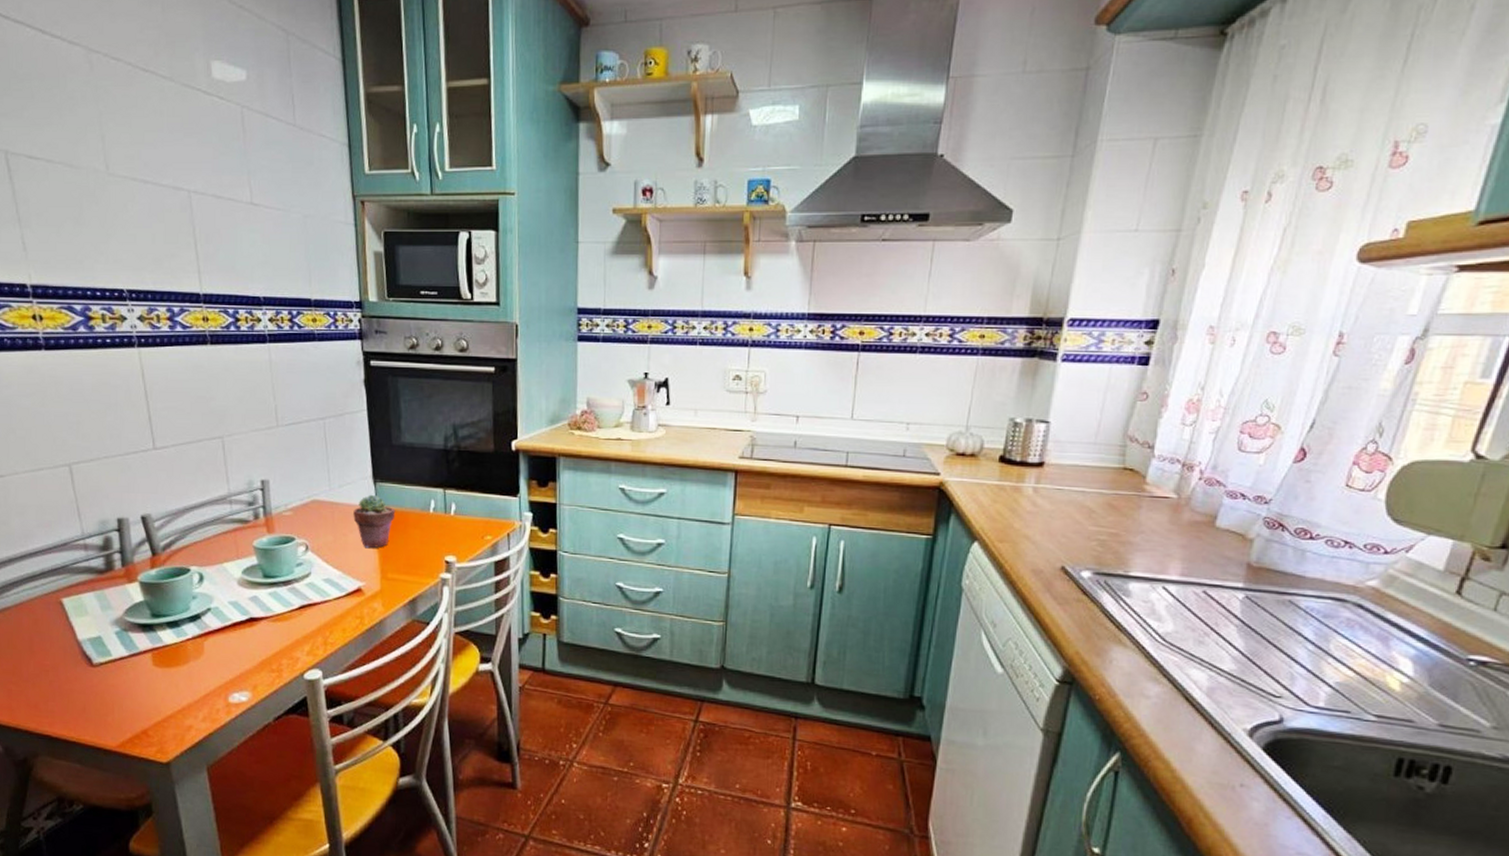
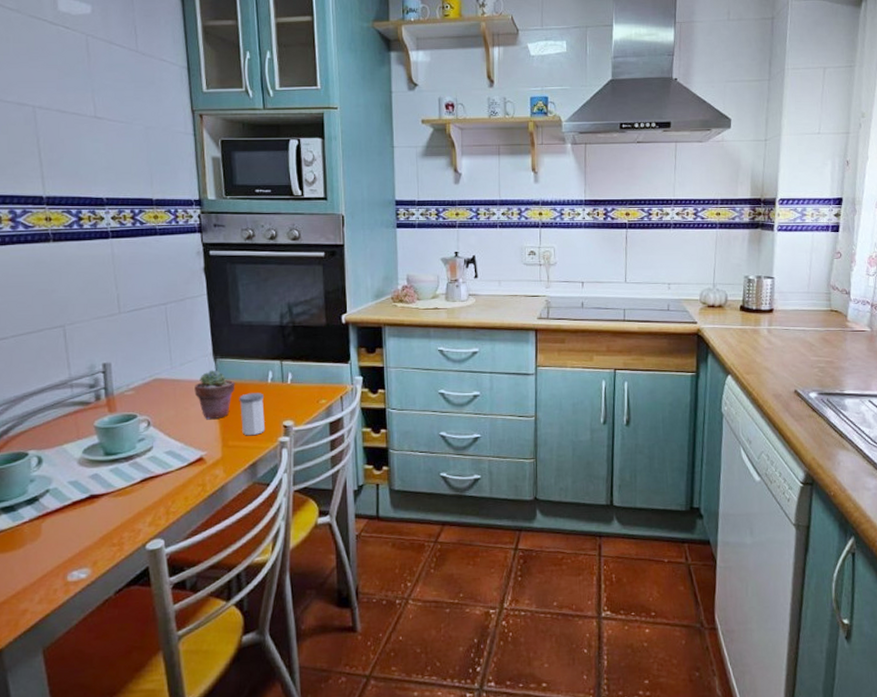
salt shaker: none [399,522,426,570] -> present [239,393,266,436]

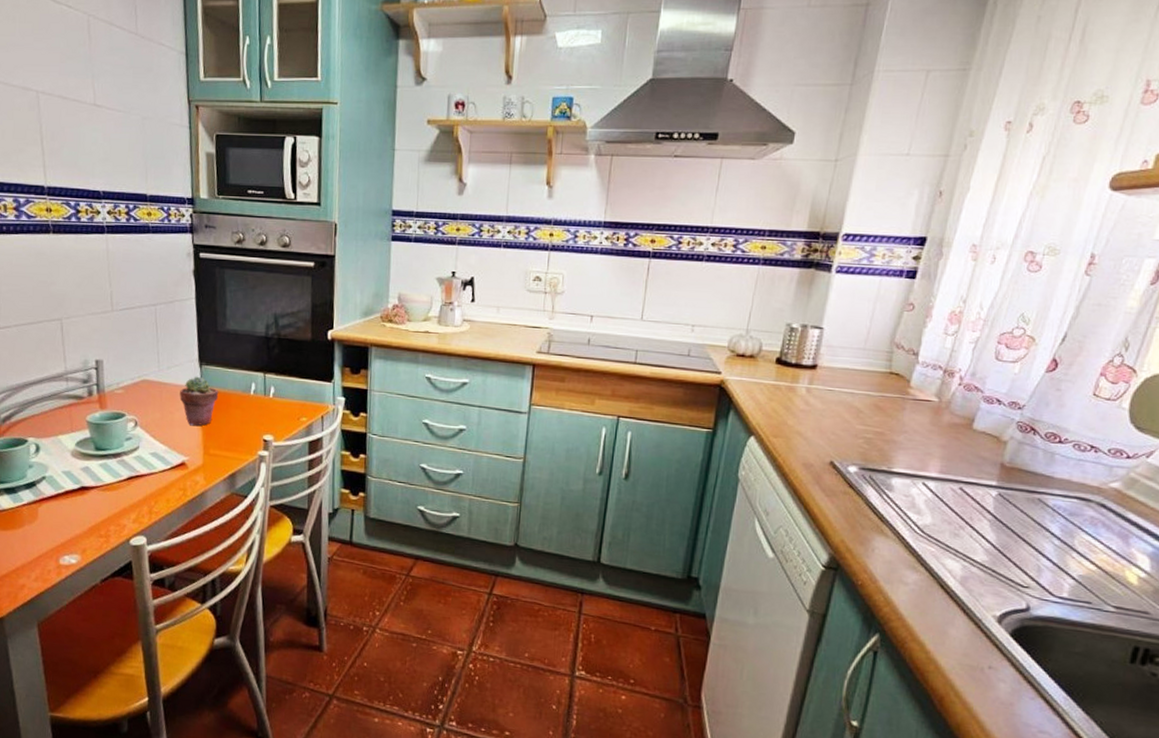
salt shaker: present [239,393,266,436] -> none [221,403,246,447]

